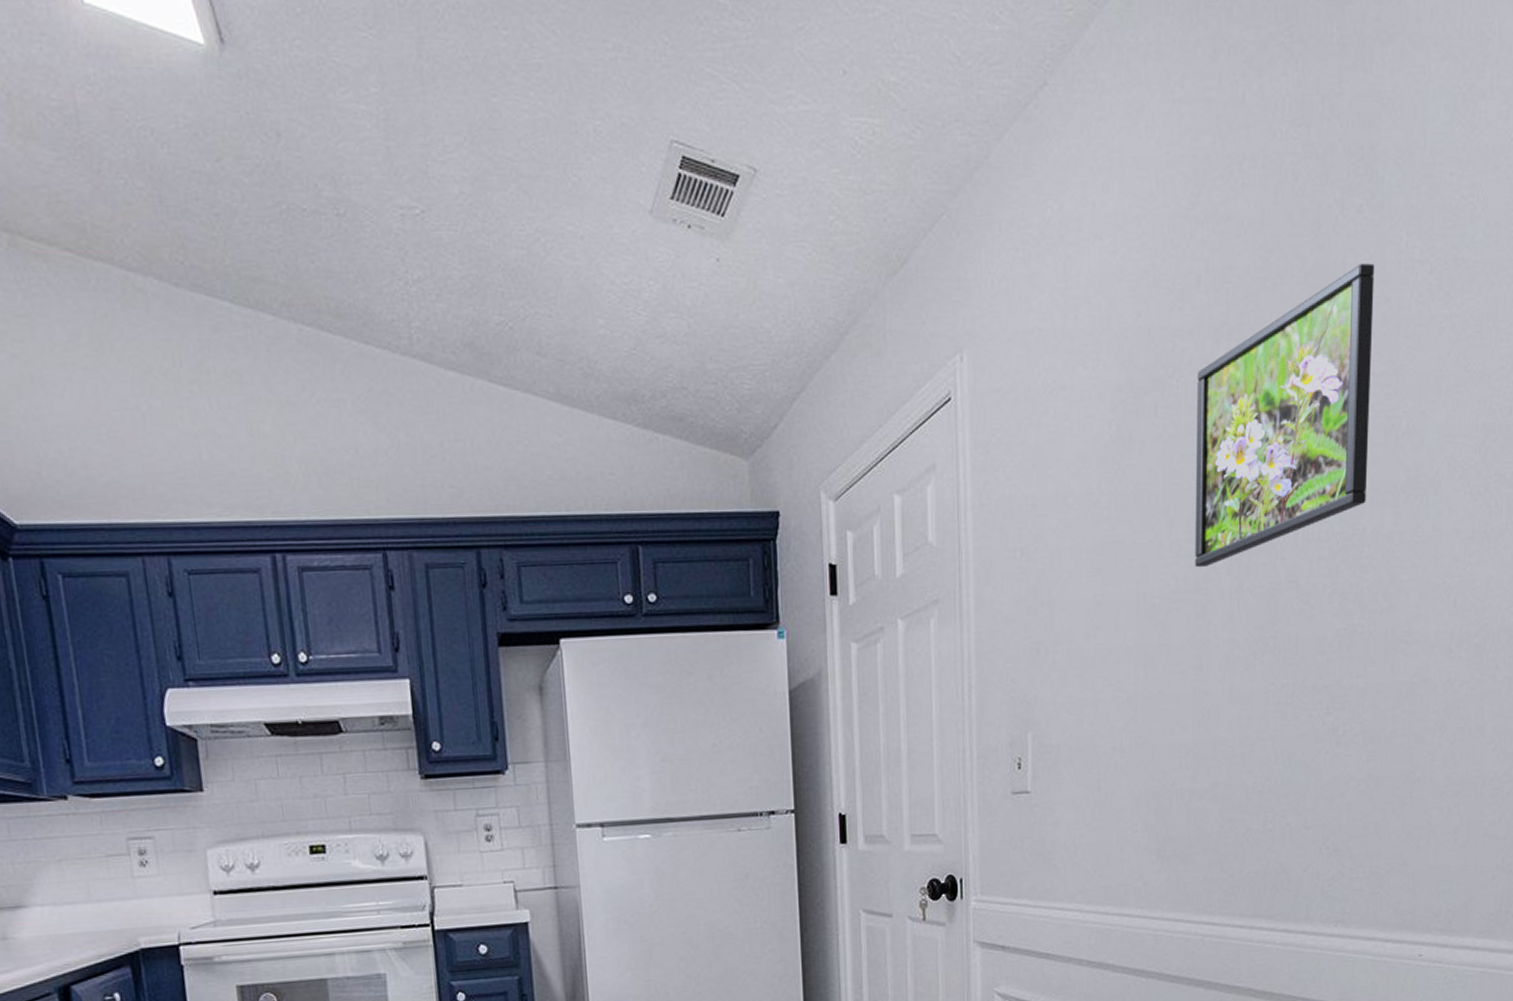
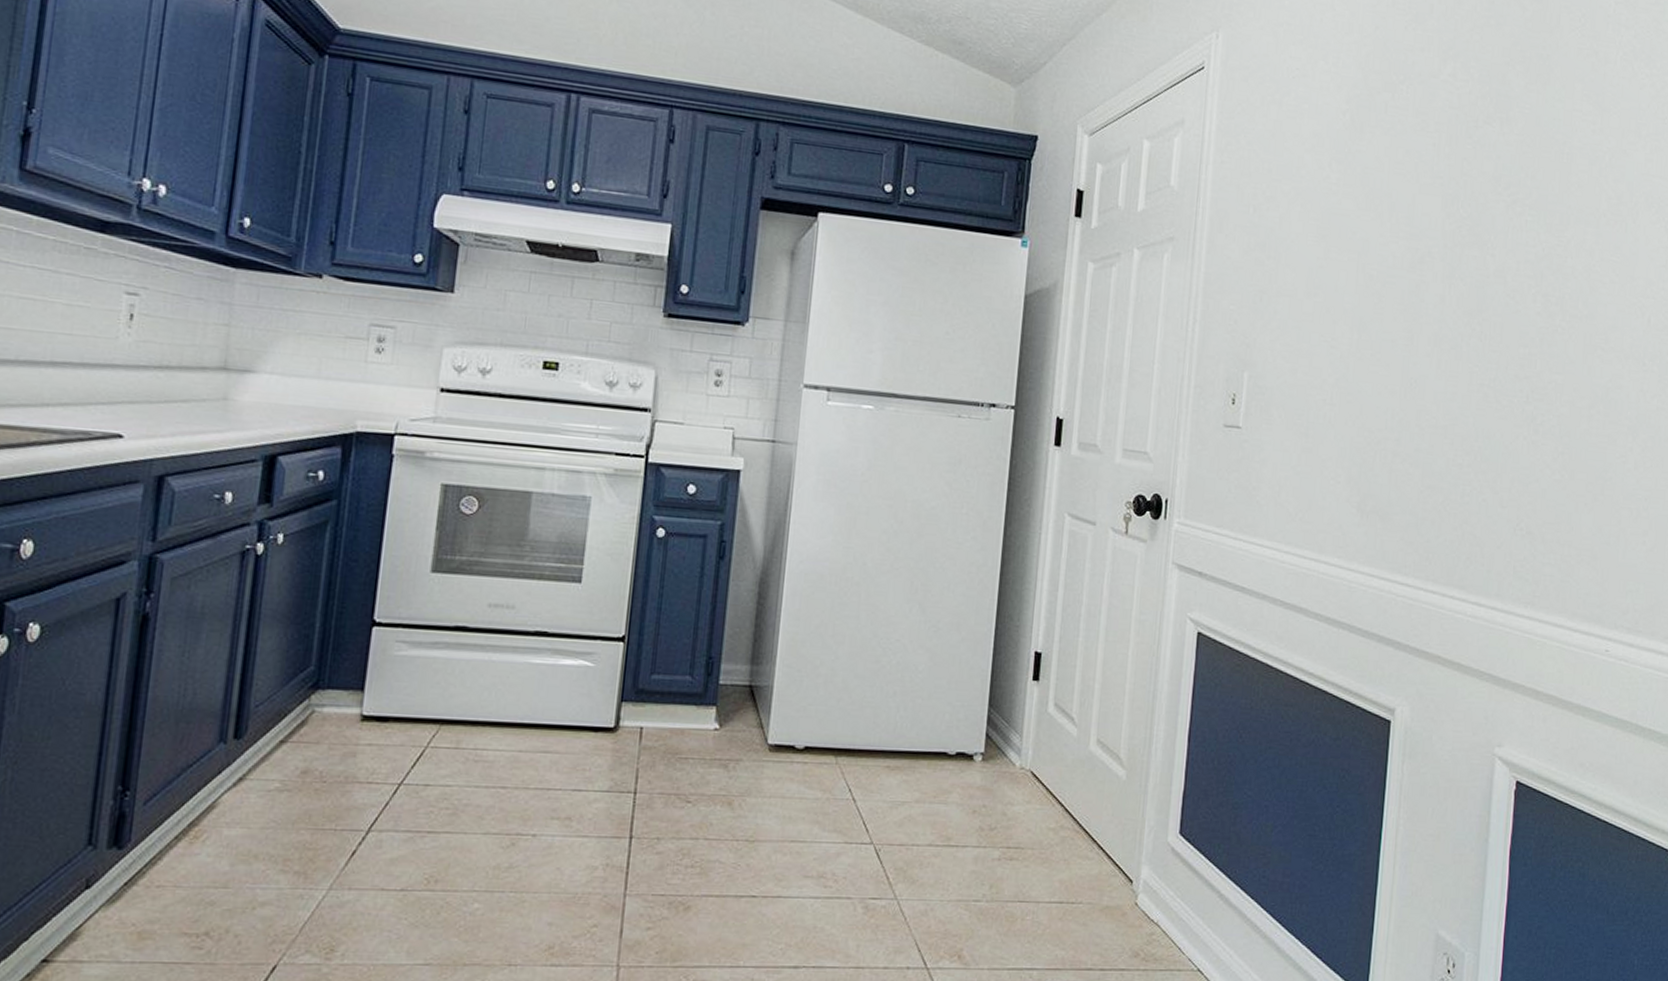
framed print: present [1195,263,1375,568] -> none [1412,19,1586,251]

